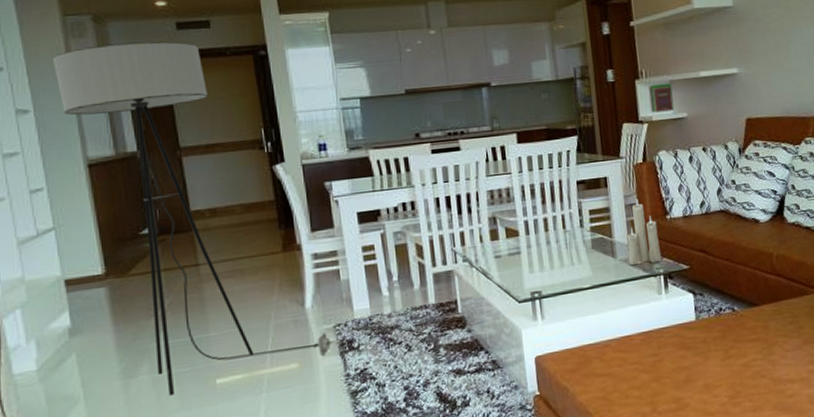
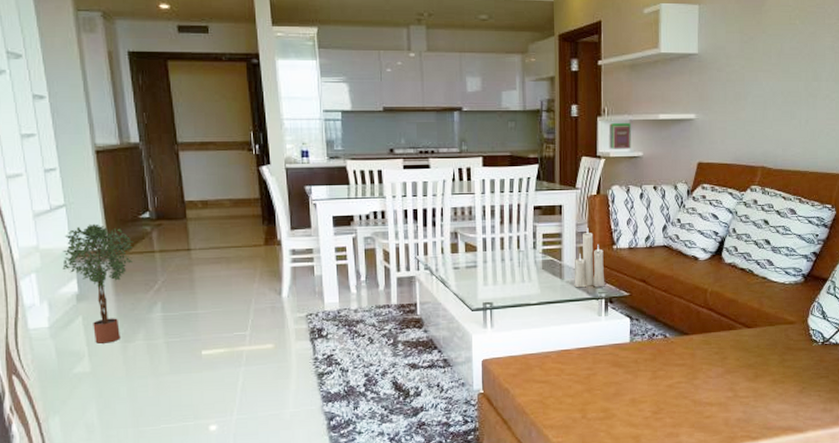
potted tree: none [52,245,134,384] -> present [62,223,133,344]
floor lamp: present [53,41,336,396] -> none [66,41,307,361]

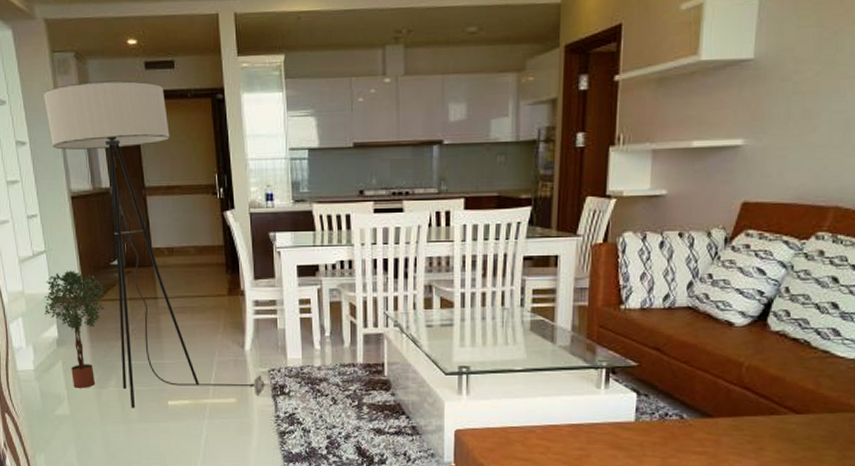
floor lamp: none [66,41,307,361] -> present [44,80,269,408]
candle: present [574,228,605,288] -> none [568,283,608,355]
books: present [608,122,631,149] -> none [622,152,654,187]

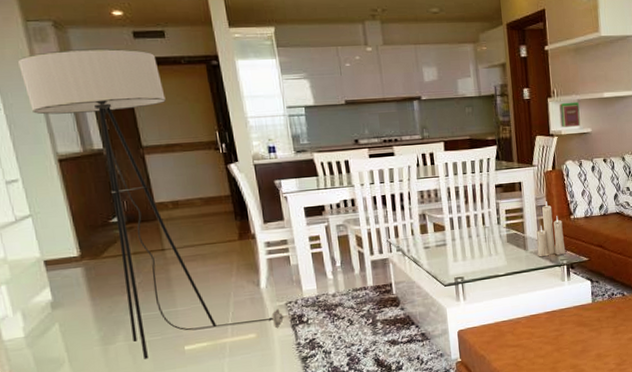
potted tree: present [44,270,106,388] -> none [33,231,107,349]
candle: none [568,283,608,355] -> present [537,201,566,257]
books: none [622,152,654,187] -> present [558,101,581,128]

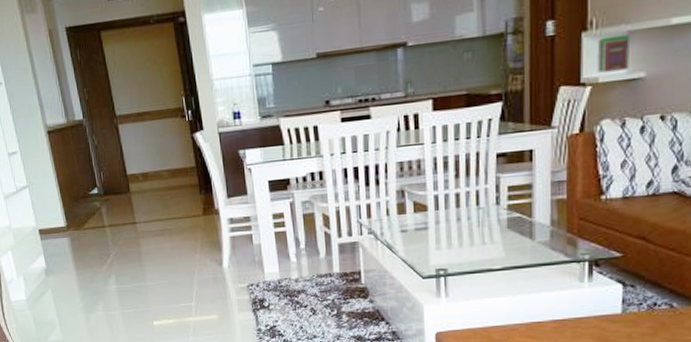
floor lamp: present [18,48,288,359] -> none [14,12,249,330]
candle: present [537,201,566,257] -> none [548,175,590,249]

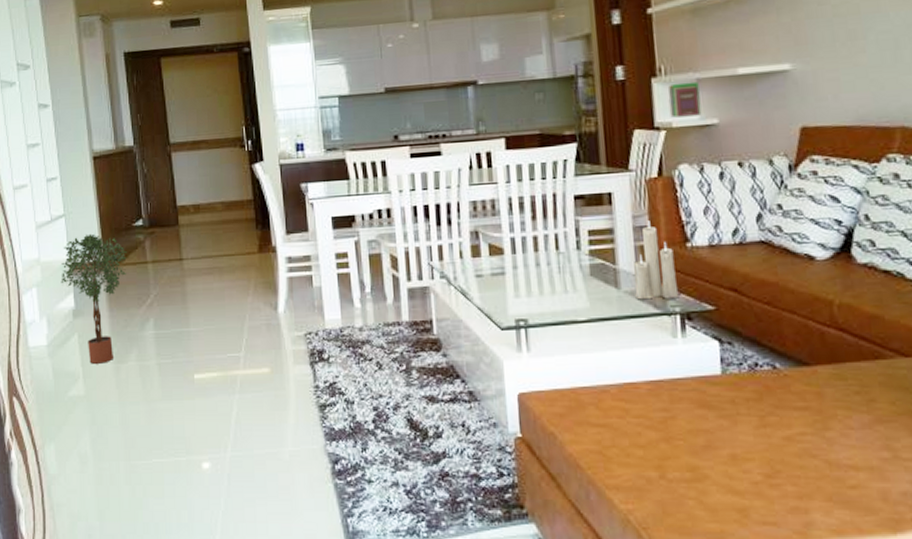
potted tree: none [30,202,88,314] -> present [61,233,127,364]
candle: none [548,175,590,249] -> present [634,221,679,300]

